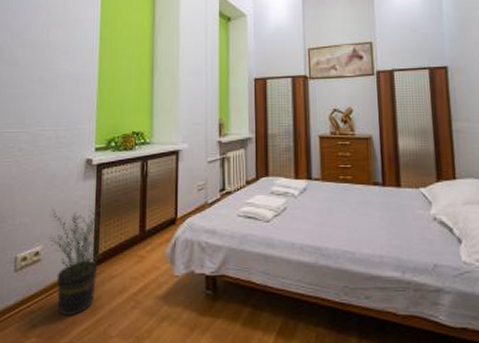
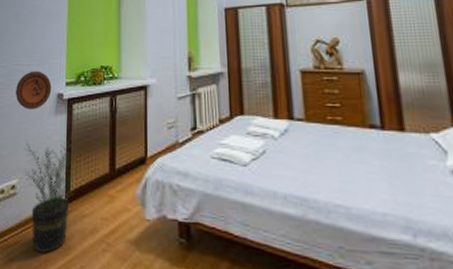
decorative plate: none [40,136,80,176] -> present [16,71,52,110]

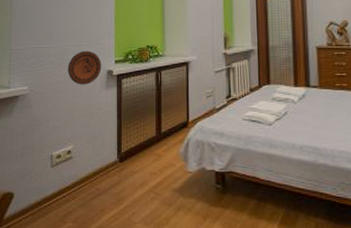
potted plant: present [23,134,79,254] -> none [78,105,129,205]

